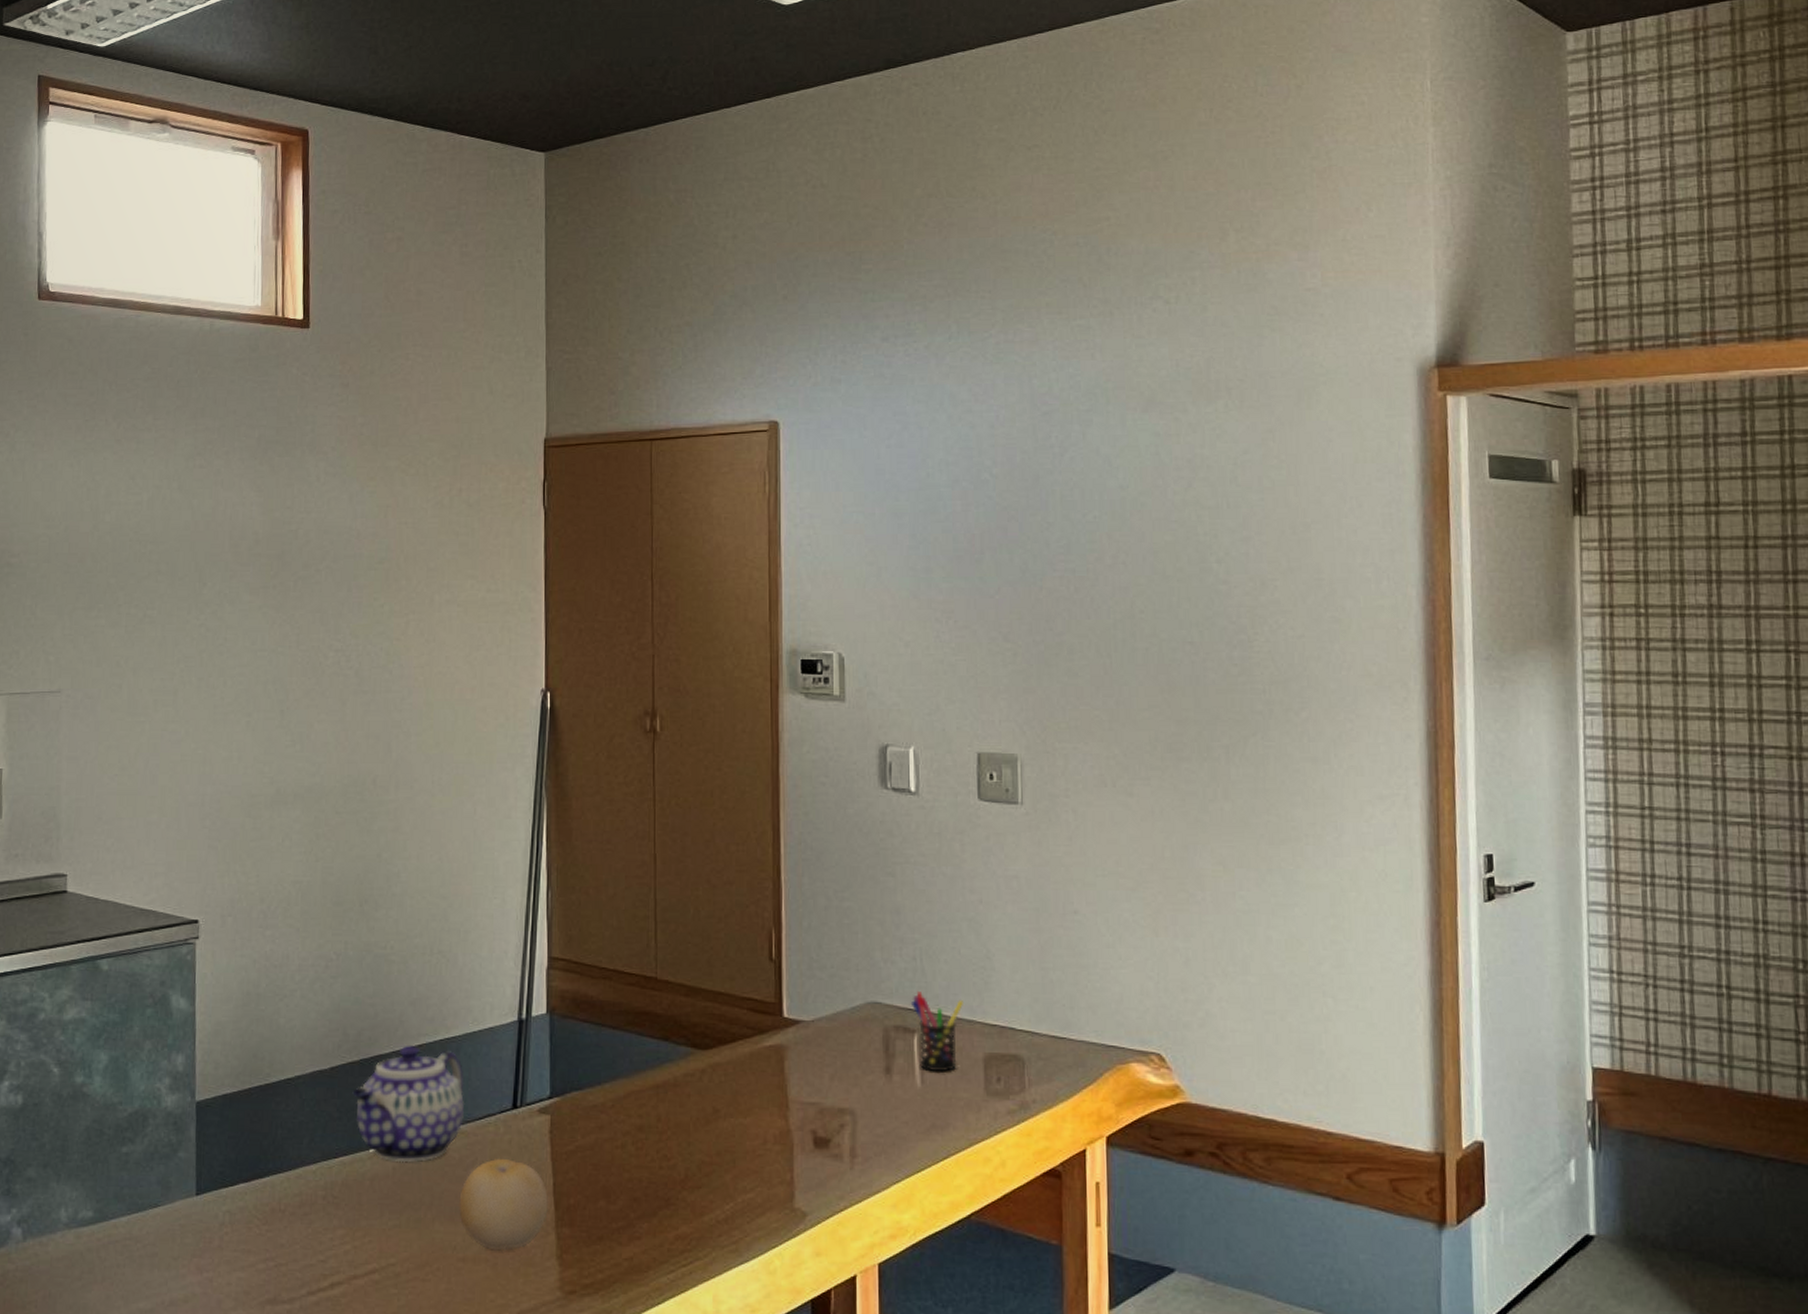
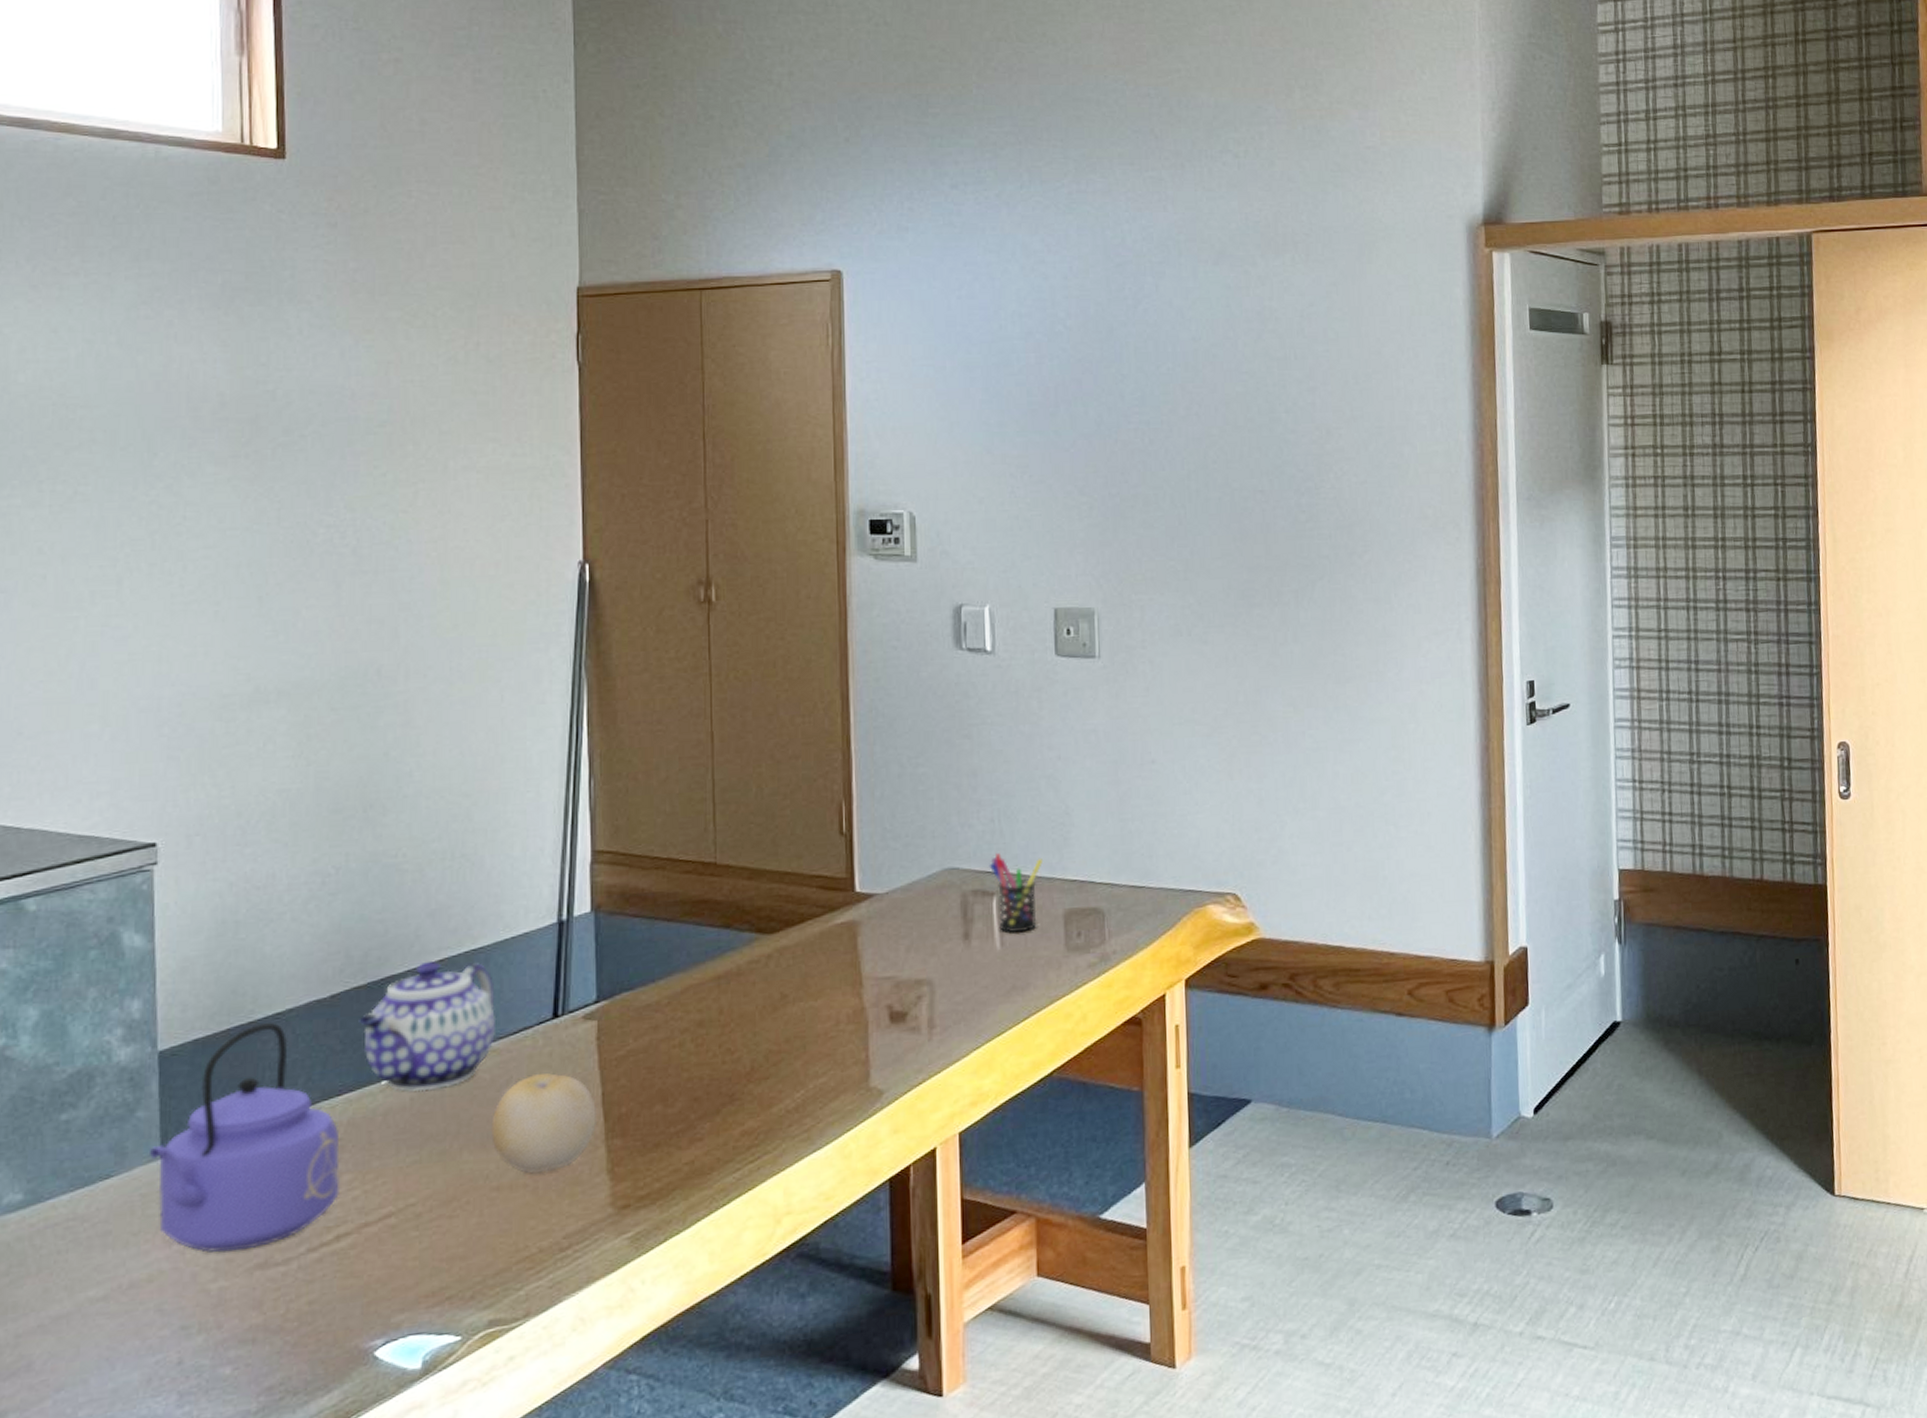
kettle: none [188,1085,335,1285] -> present [150,1022,340,1253]

